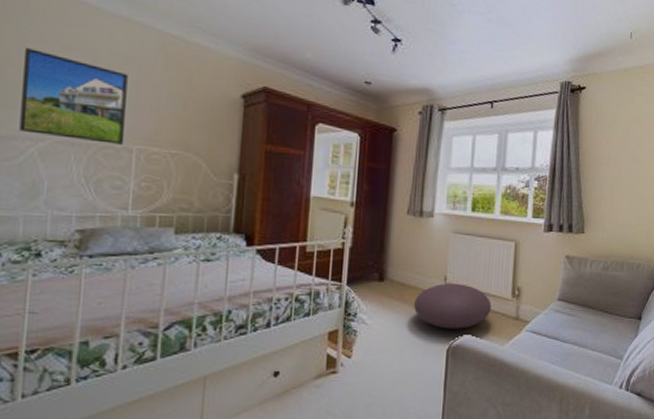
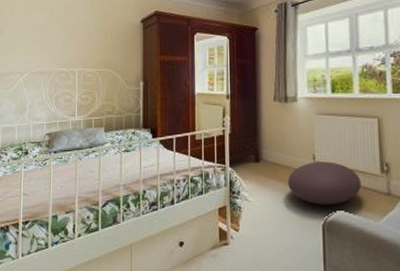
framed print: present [19,48,128,145] -> none [13,12,71,70]

